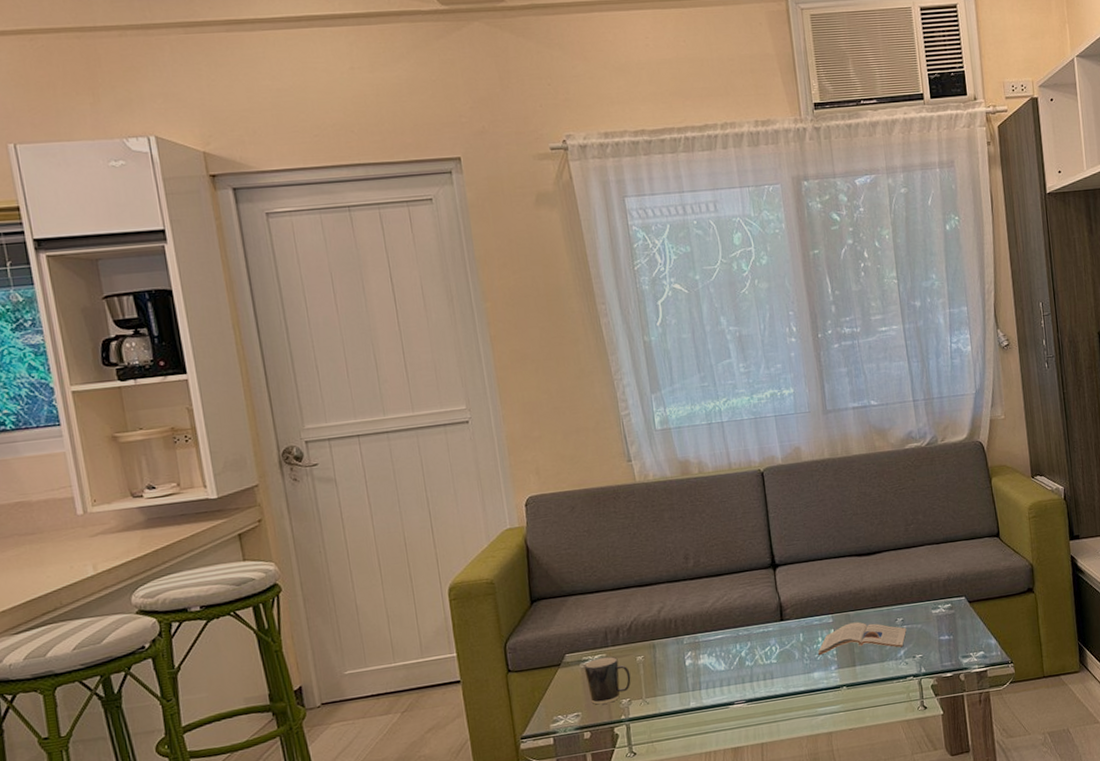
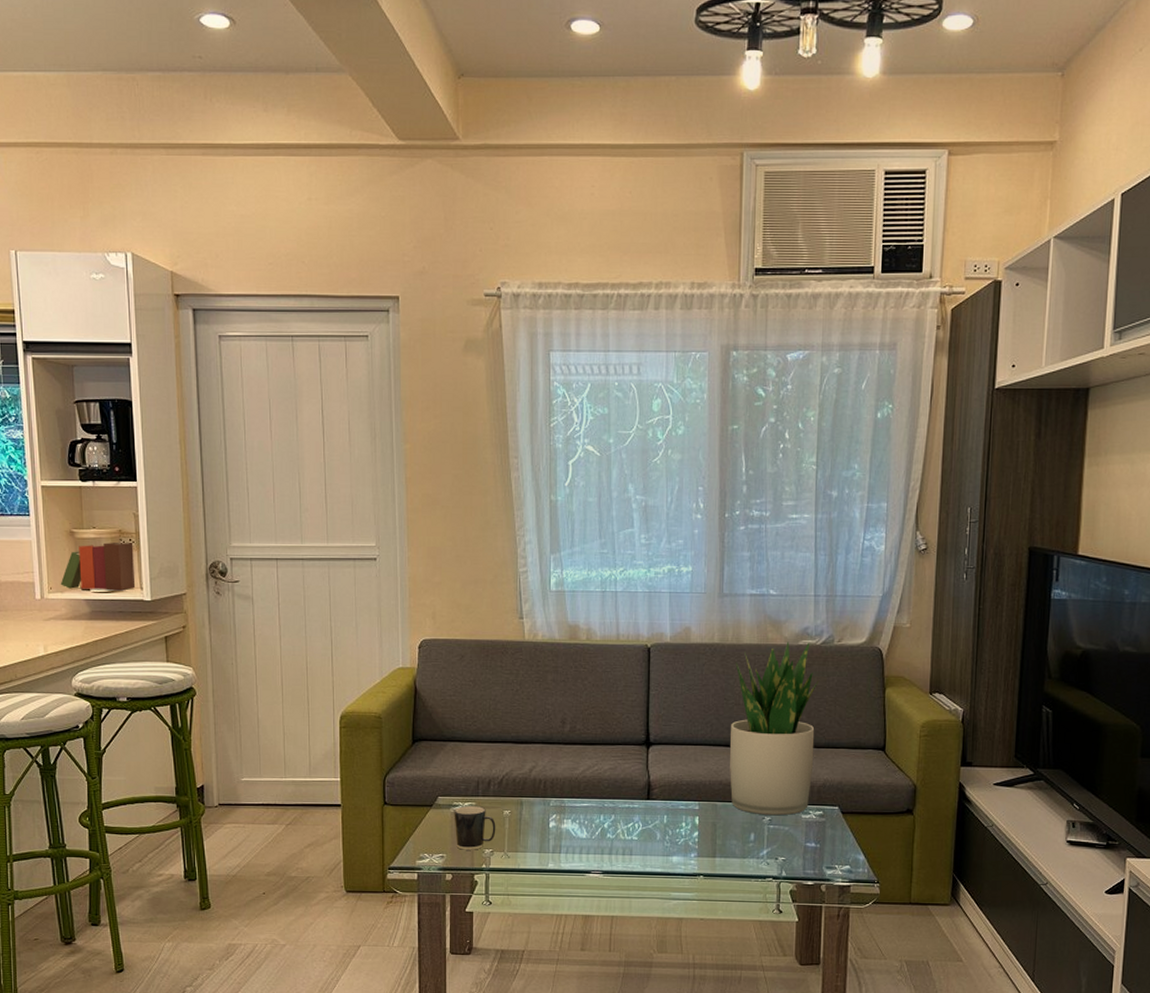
books: none [105,438,198,499] -> present [60,542,136,591]
magazine: present [817,622,907,656] -> none [679,813,774,846]
planter: none [848,445,937,618] -> present [730,641,819,816]

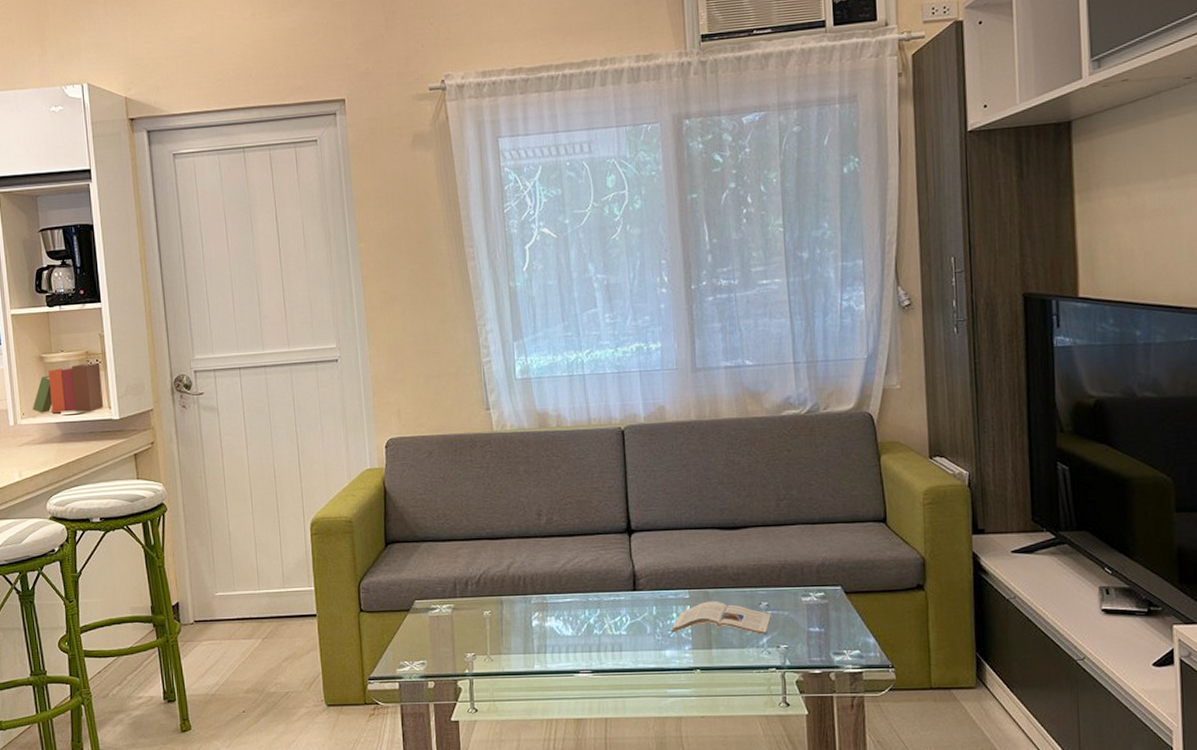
mug: present [454,805,496,850] -> none [432,607,477,655]
magazine: none [679,813,774,846] -> present [671,601,772,634]
planter: present [730,641,819,816] -> none [715,412,809,601]

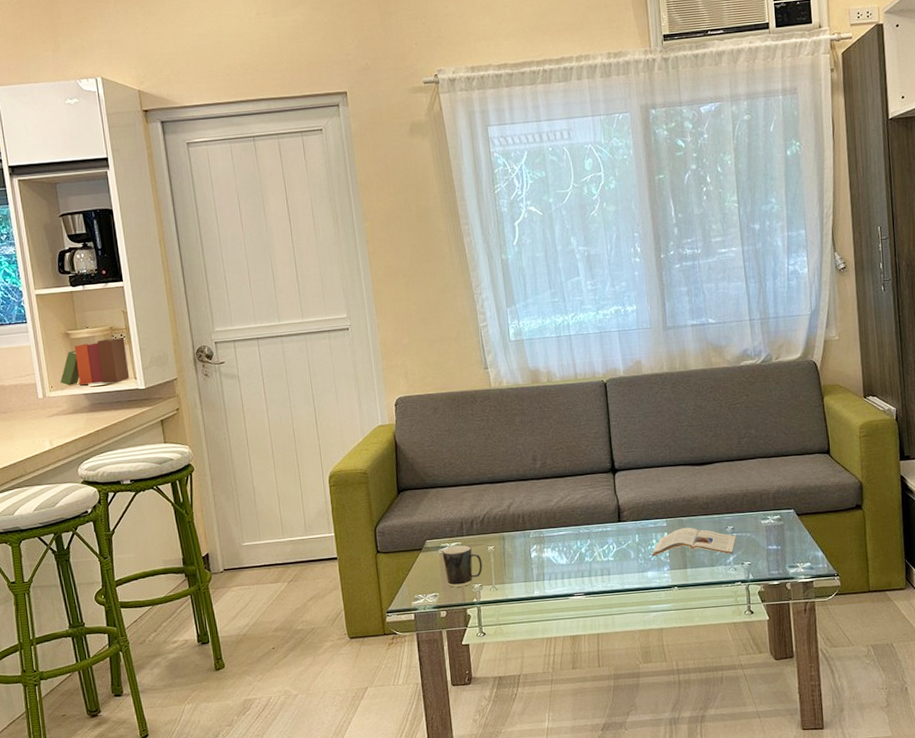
mug: none [432,607,477,655] -> present [442,544,483,587]

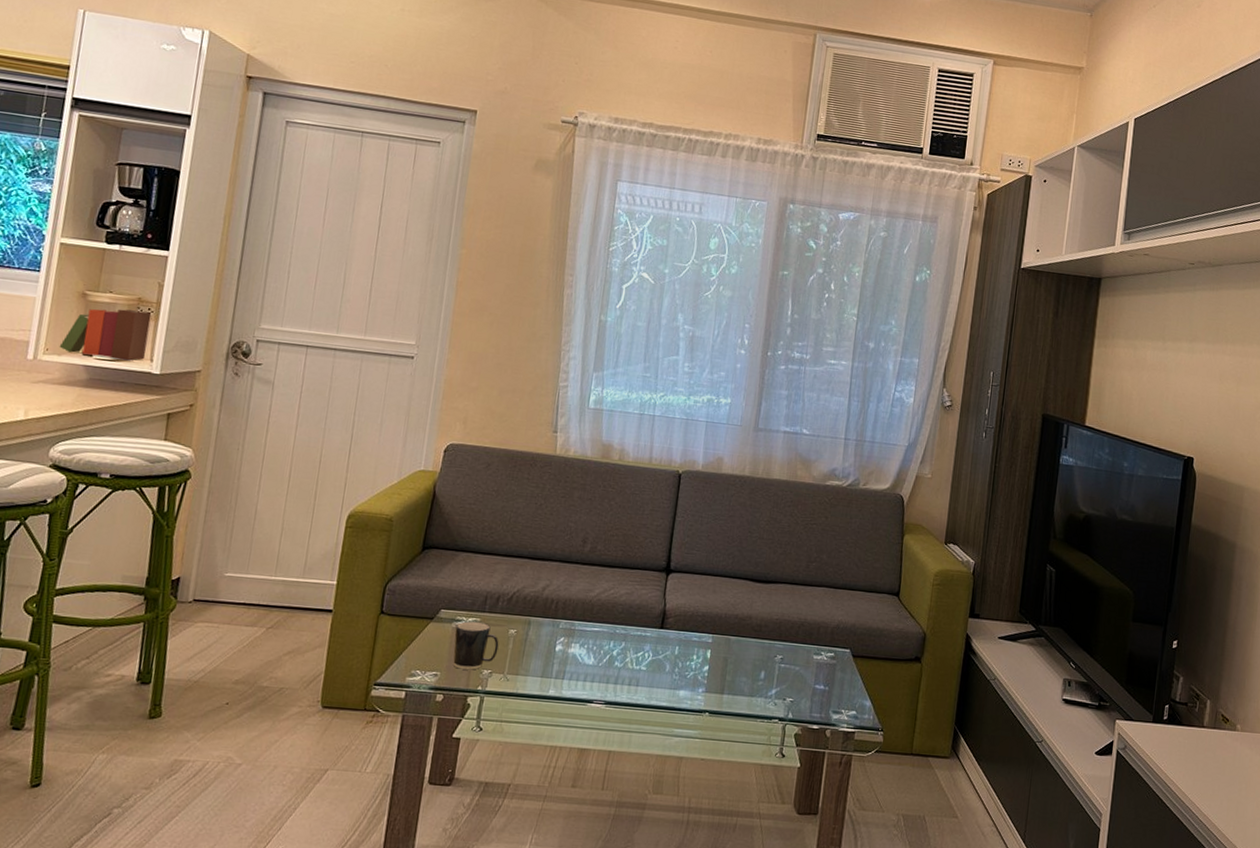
magazine: present [651,527,737,557] -> none [688,647,785,686]

